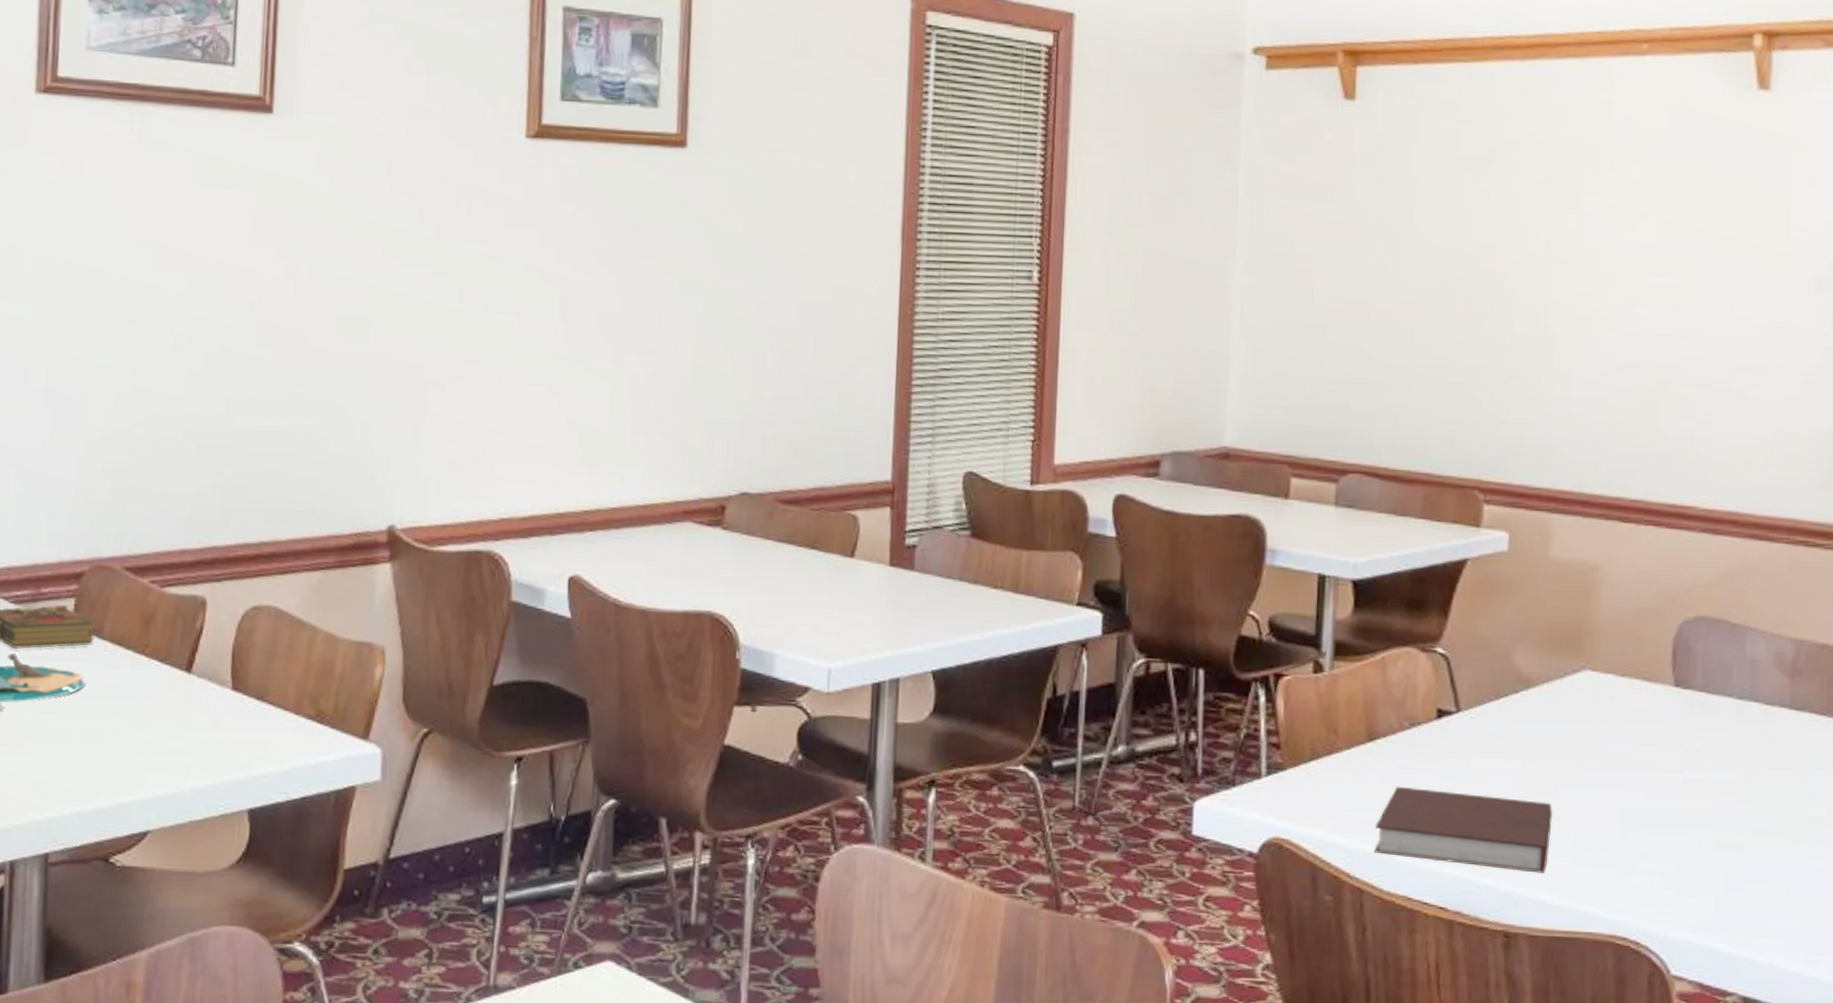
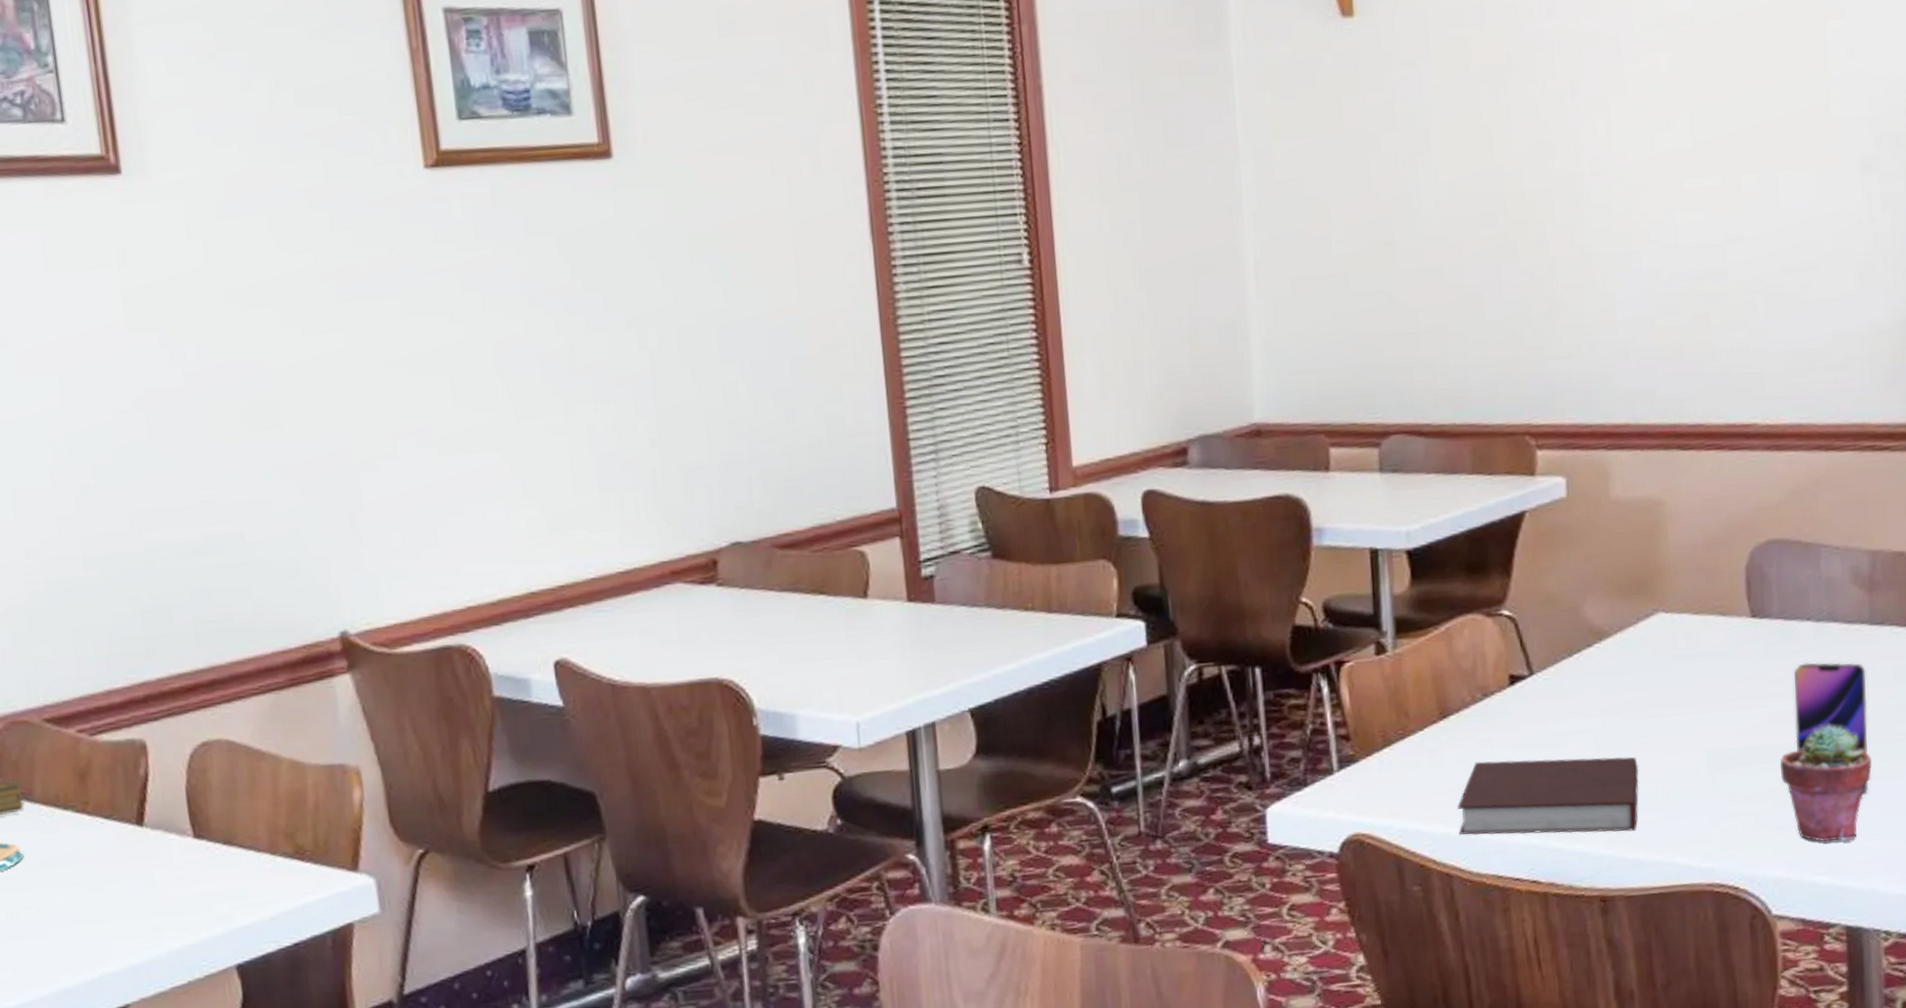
potted succulent: none [1690,798,1781,914] -> present [1780,724,1872,842]
smartphone: none [1708,737,1782,872] -> present [1794,662,1869,796]

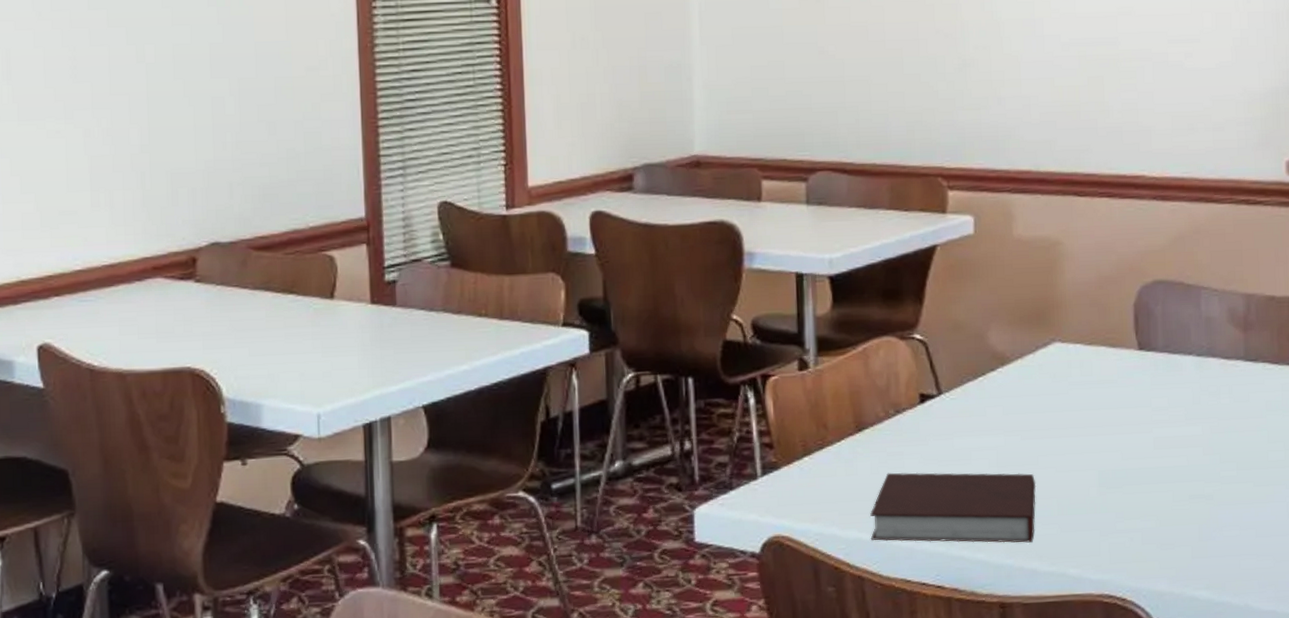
potted succulent: present [1780,724,1872,842] -> none [1164,450,1247,559]
smartphone: present [1794,662,1869,796] -> none [1177,393,1244,518]

